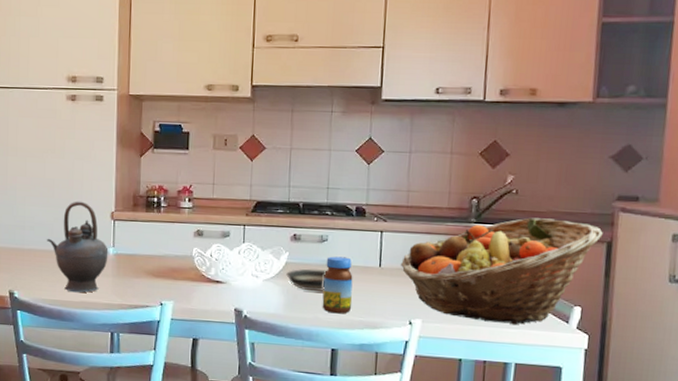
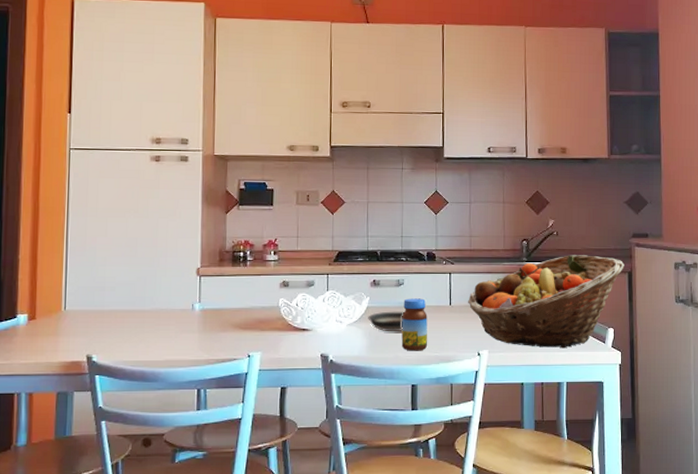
teapot: present [47,201,109,293] -> none [129,259,194,352]

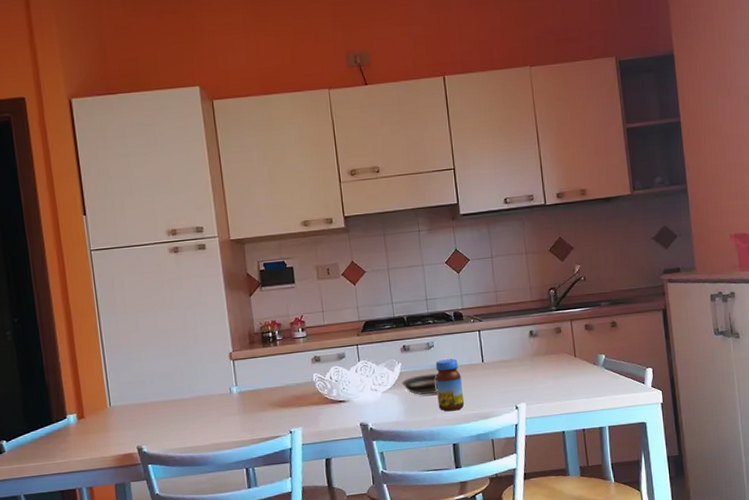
fruit basket: present [467,255,625,349] -> none [499,296,658,395]

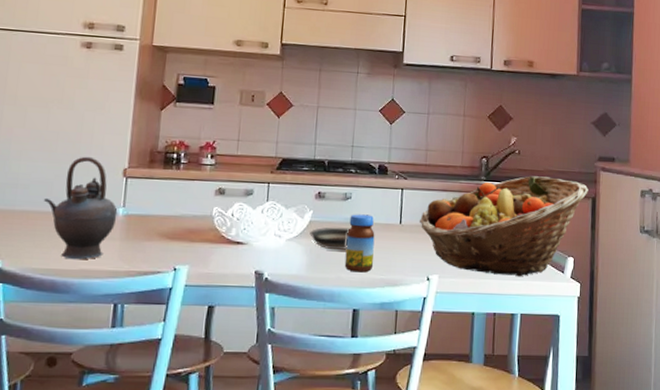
teapot: none [169,347,233,437] -> present [44,156,118,260]
fruit basket: none [499,296,658,395] -> present [419,176,589,277]

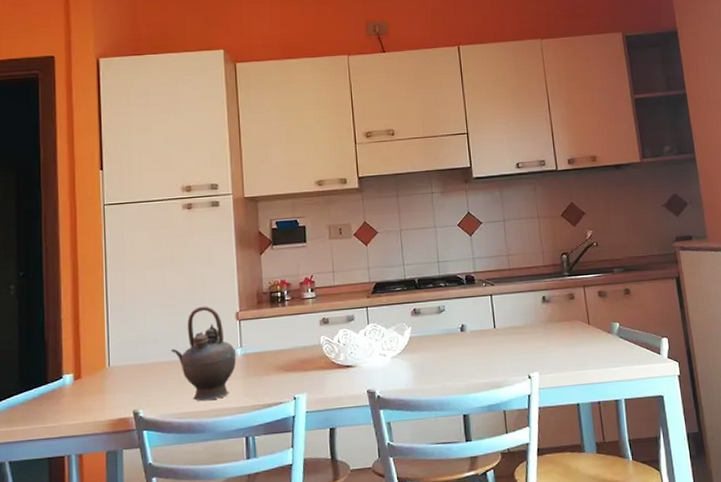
saucer: present [310,227,350,250] -> none [411,338,449,362]
jar: present [344,214,375,273] -> none [446,323,476,380]
fruit basket: present [419,176,589,277] -> none [511,263,671,365]

